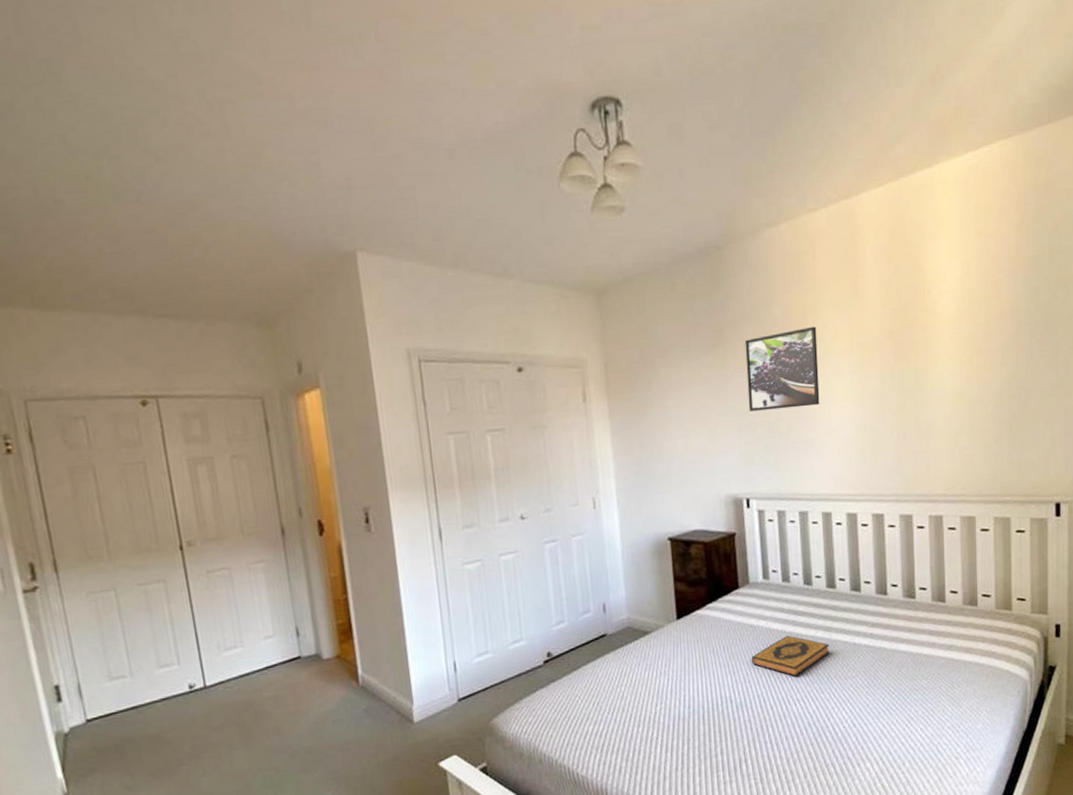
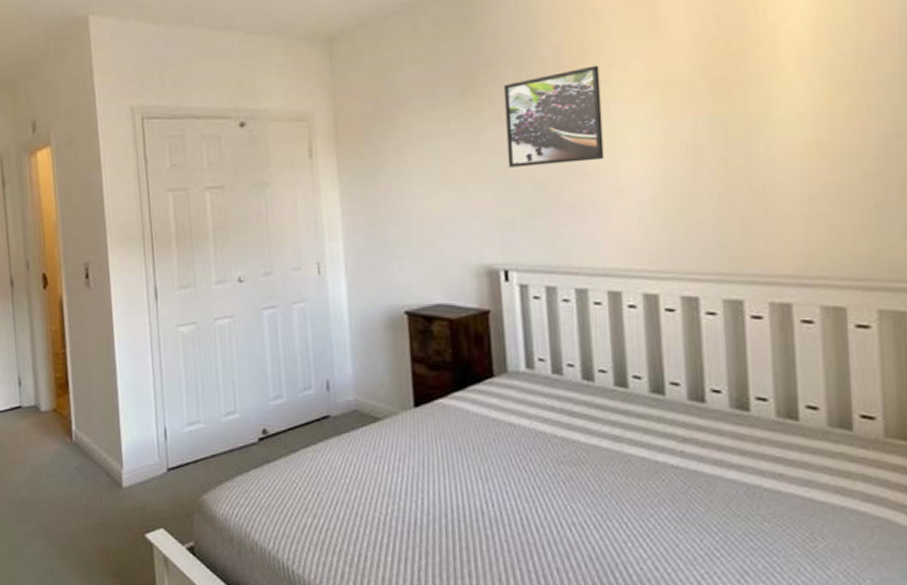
hardback book: present [751,635,830,677] -> none [509,440,620,494]

